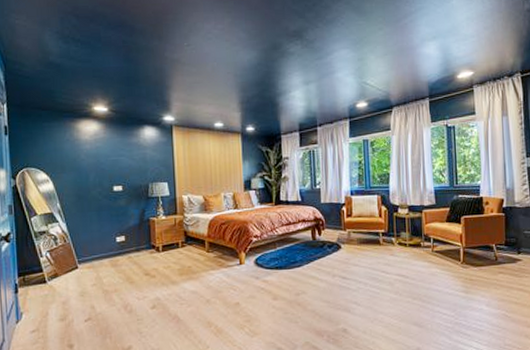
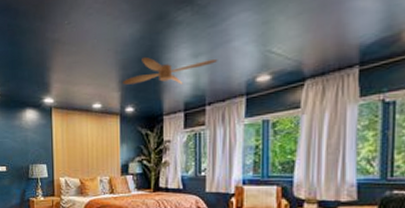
ceiling fan: none [243,81,325,107] -> present [123,56,218,85]

